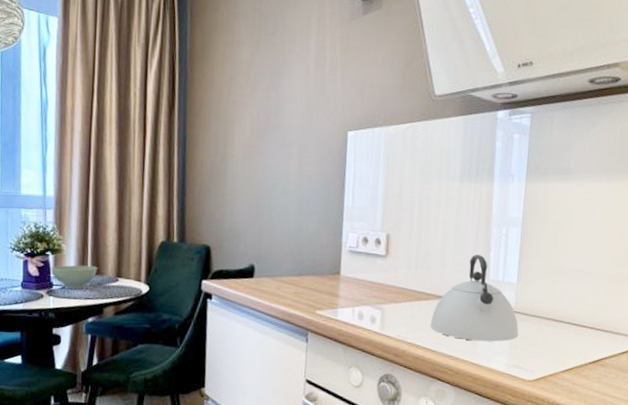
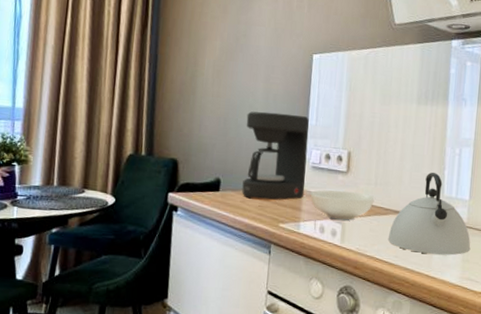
bowl: present [51,265,98,290] -> none [16,175,65,200]
coffee maker: none [277,194,345,287] -> present [242,111,309,201]
bowl: none [347,275,417,306] -> present [310,190,376,220]

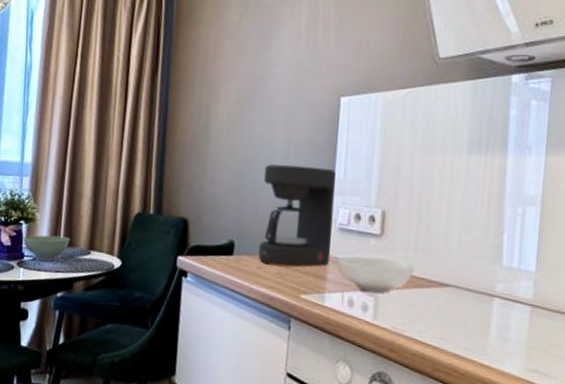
bowl: none [16,175,65,200] -> present [23,235,71,262]
kettle: present [387,172,471,256] -> none [431,236,539,341]

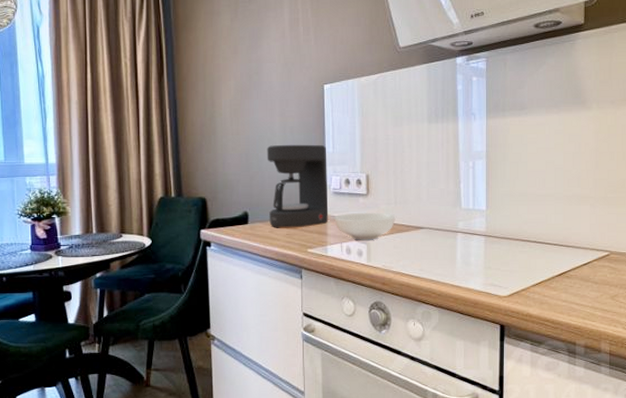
bowl: present [23,235,71,262] -> none [57,225,102,248]

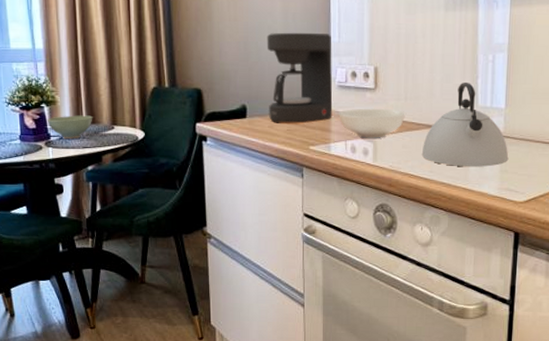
bowl: none [57,225,102,248] -> present [47,115,93,140]
kettle: none [411,186,492,264] -> present [421,81,509,167]

